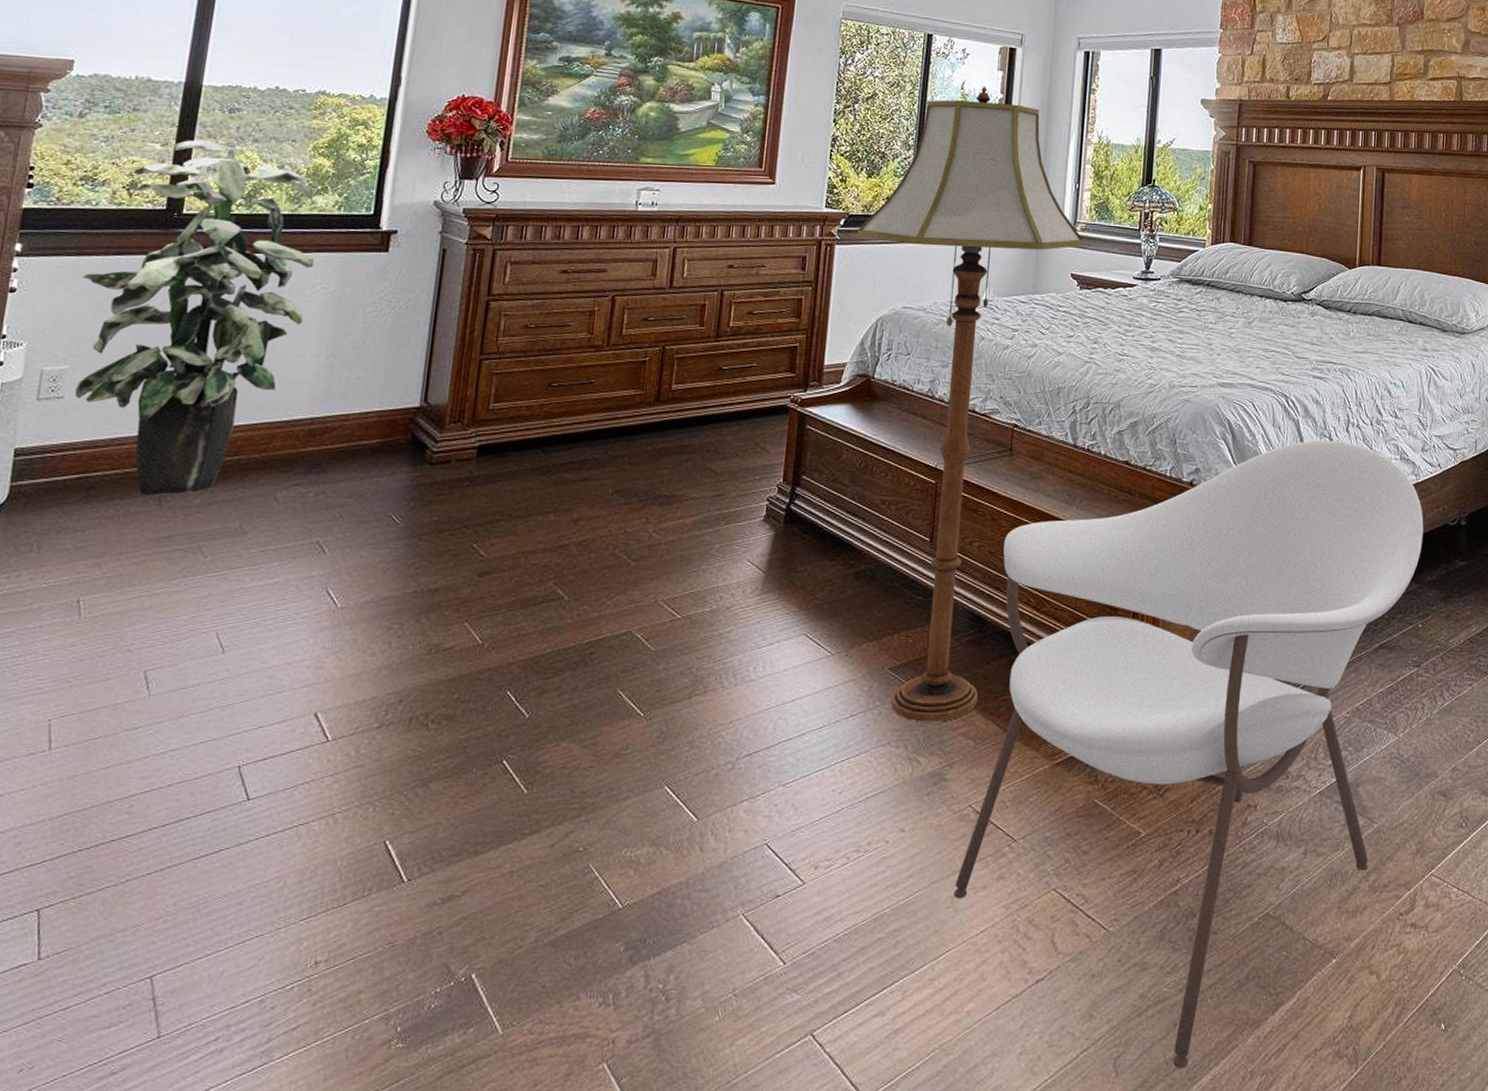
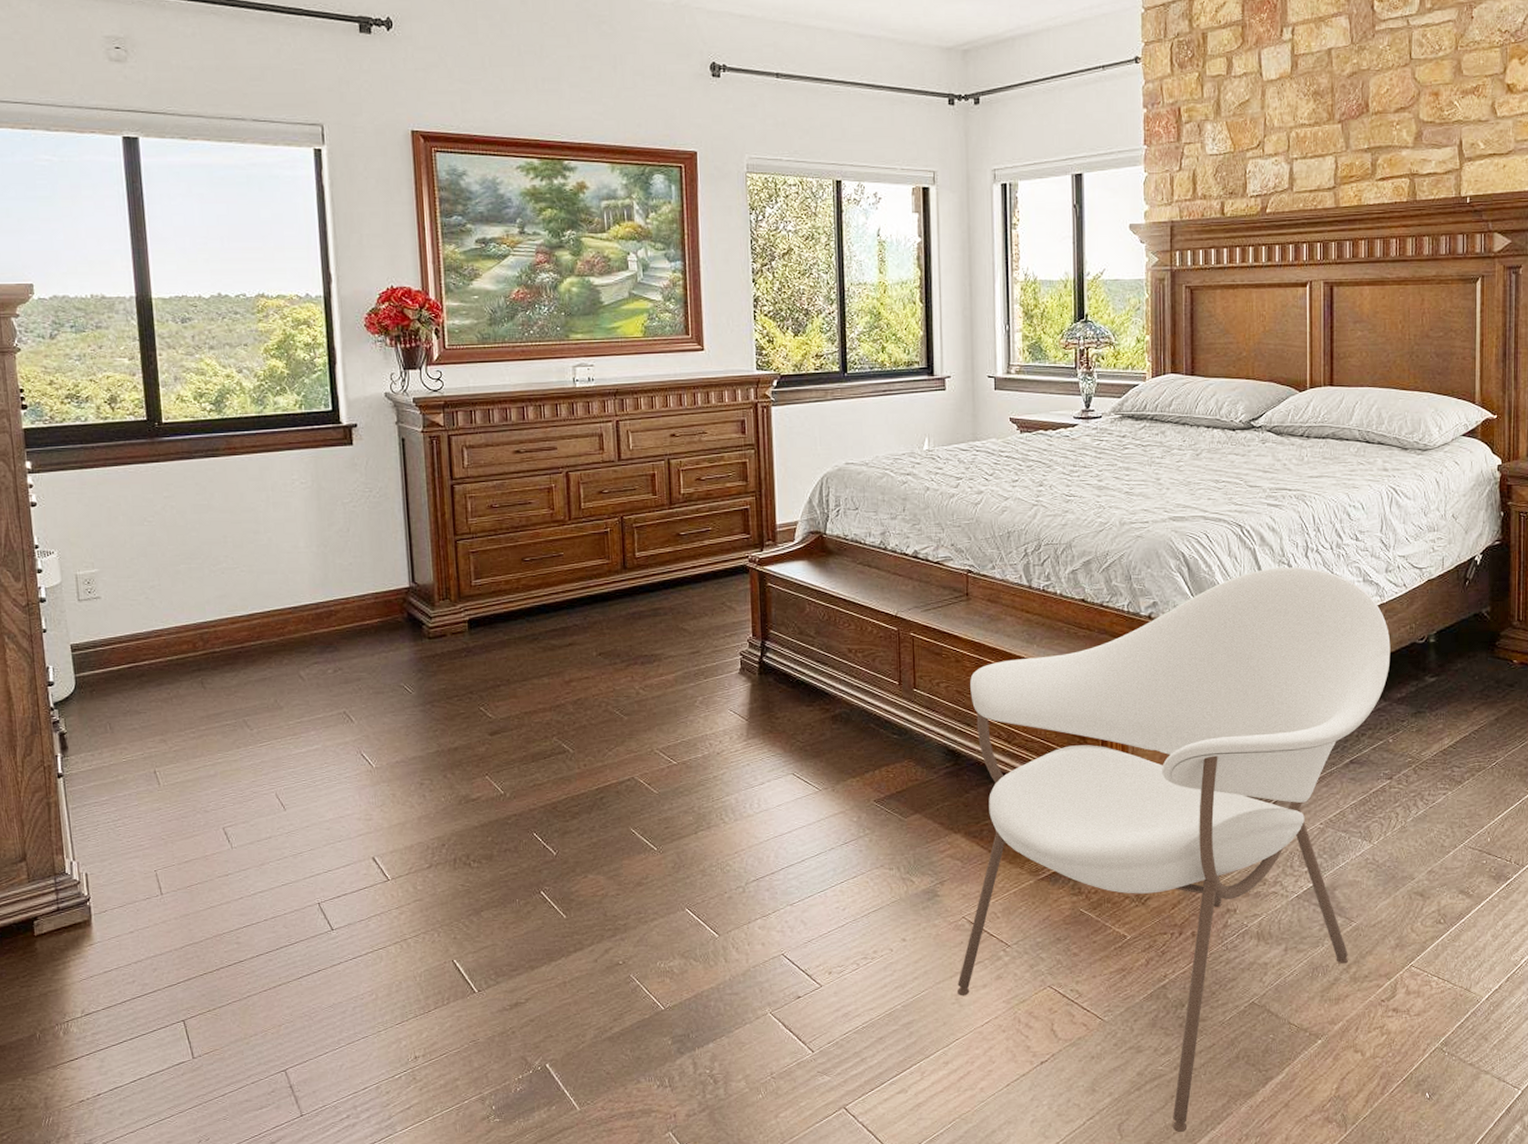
indoor plant: present [75,139,315,496] -> none [89,351,291,680]
floor lamp: present [857,86,1084,722] -> none [791,230,1019,847]

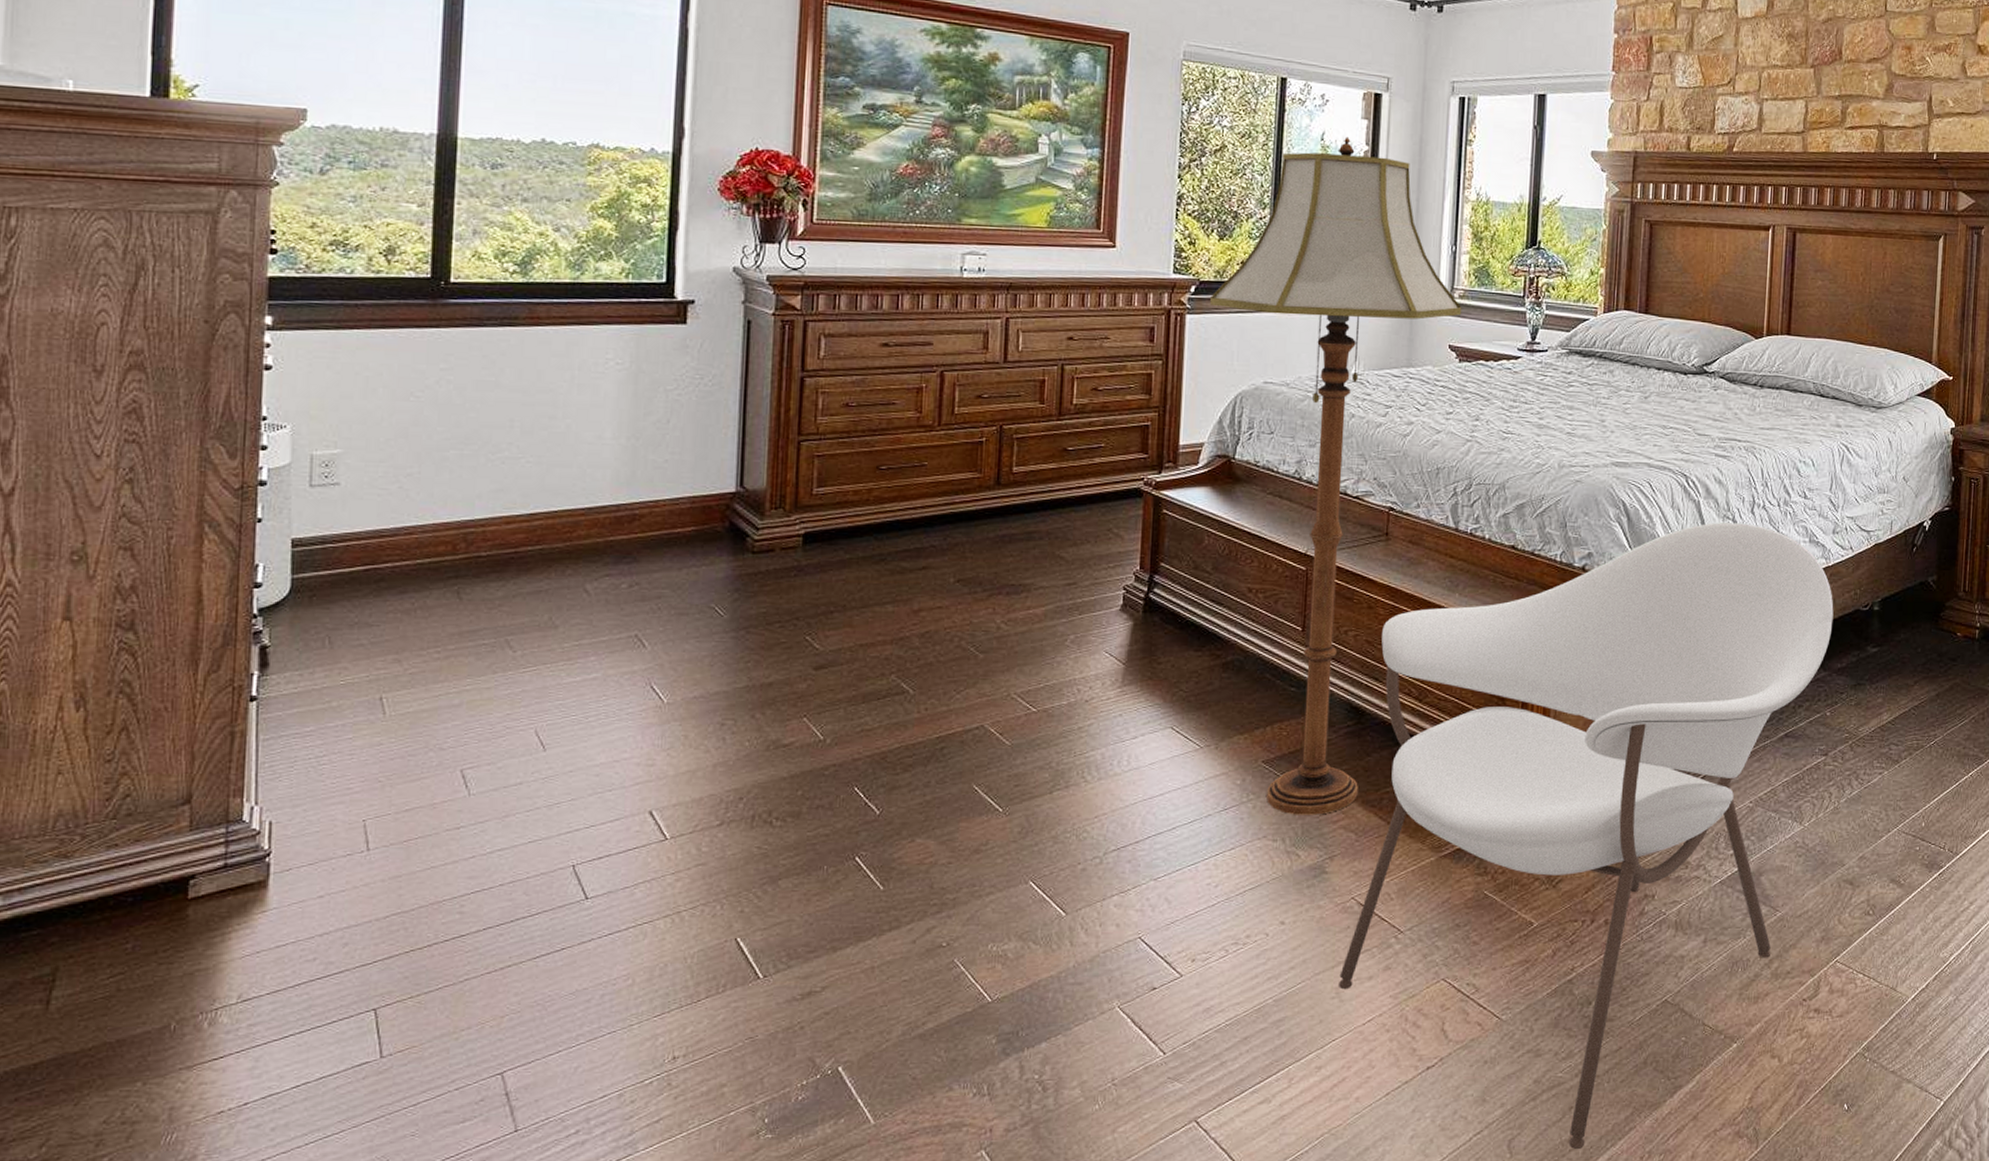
floor lamp: none [791,230,1019,847] -> present [1210,136,1462,815]

